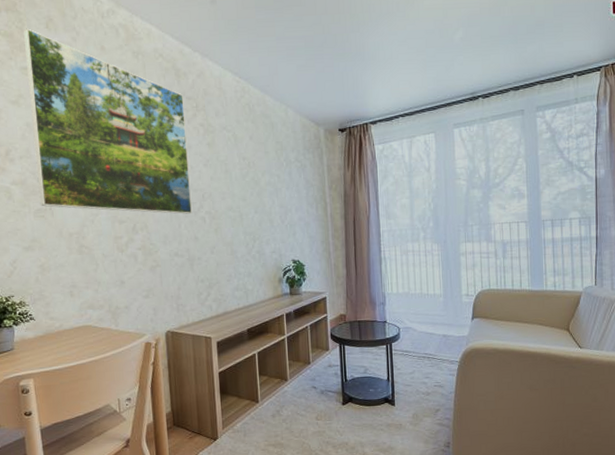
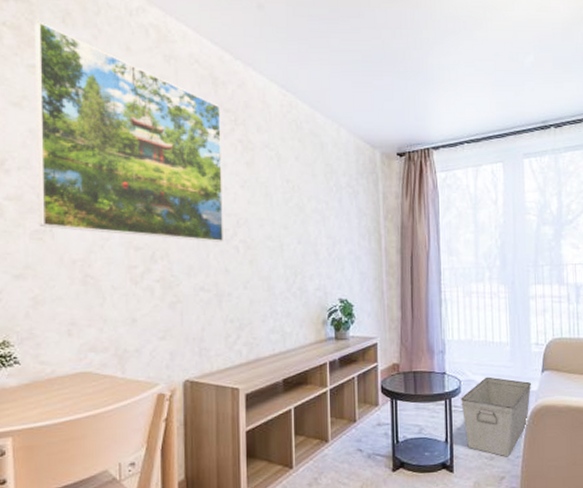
storage bin: none [400,324,463,393] -> present [461,376,532,457]

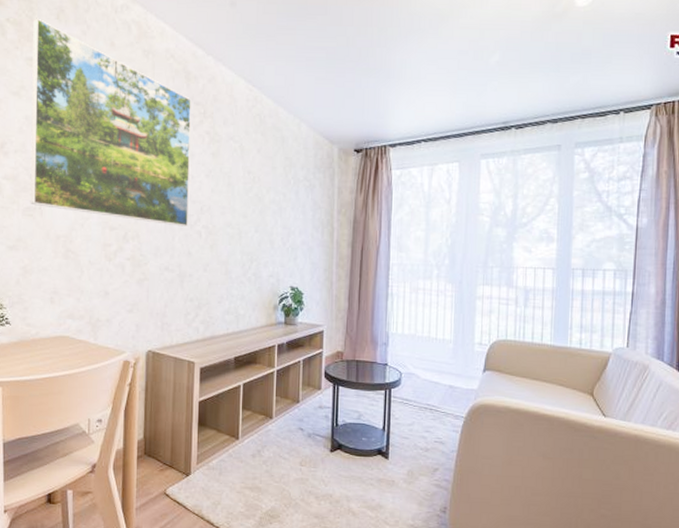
storage bin: present [461,376,532,457] -> none [400,371,472,450]

